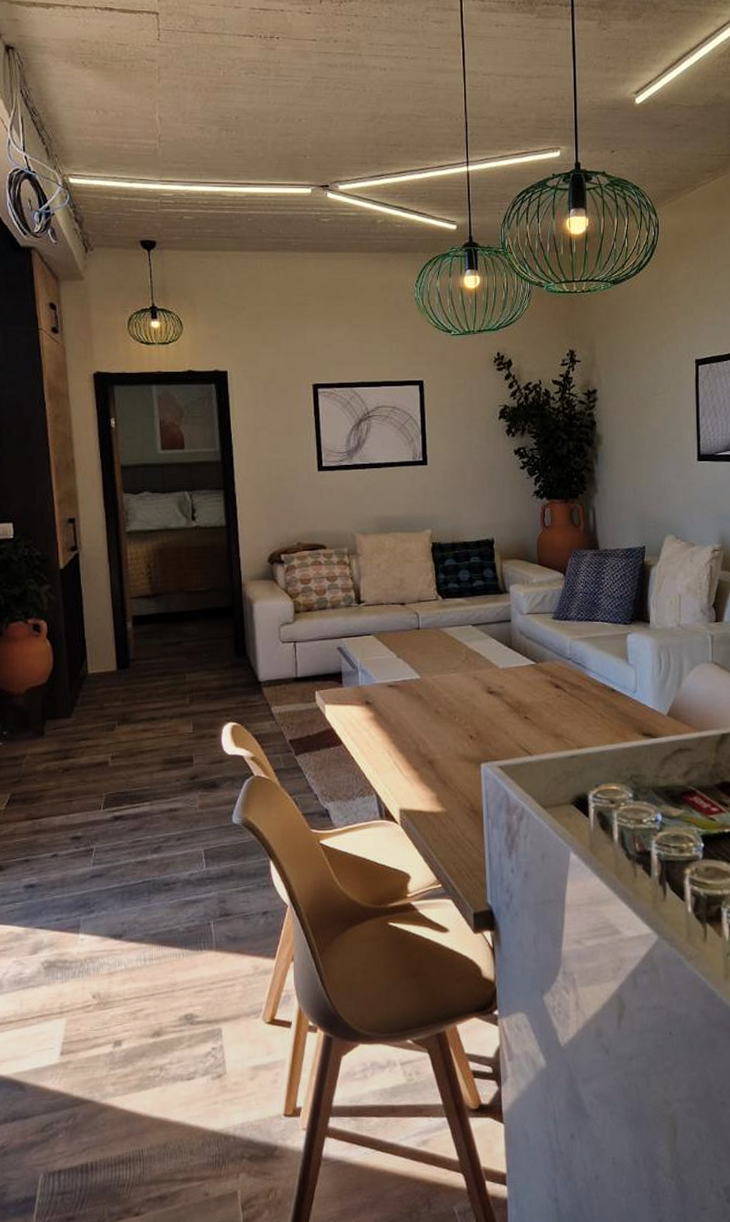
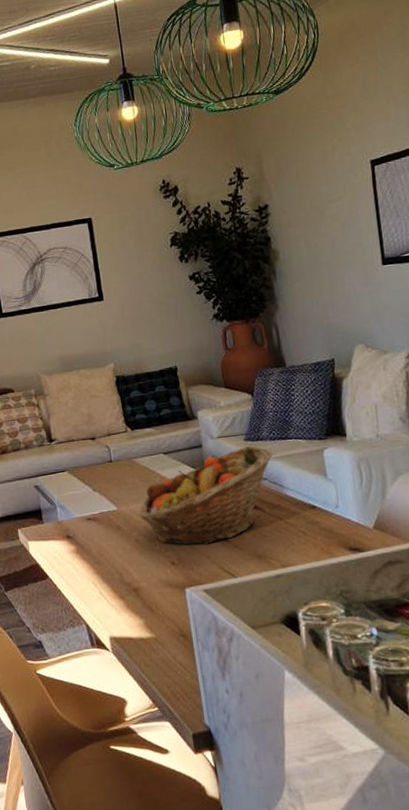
fruit basket: none [443,625,578,721] -> present [140,446,273,546]

